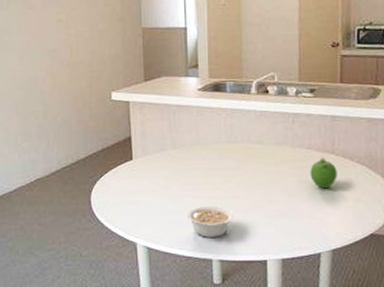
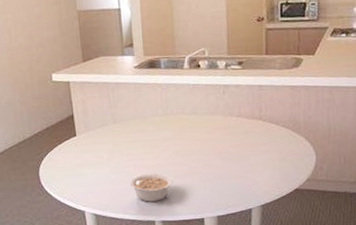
fruit: present [310,158,337,189] -> none [240,124,265,152]

